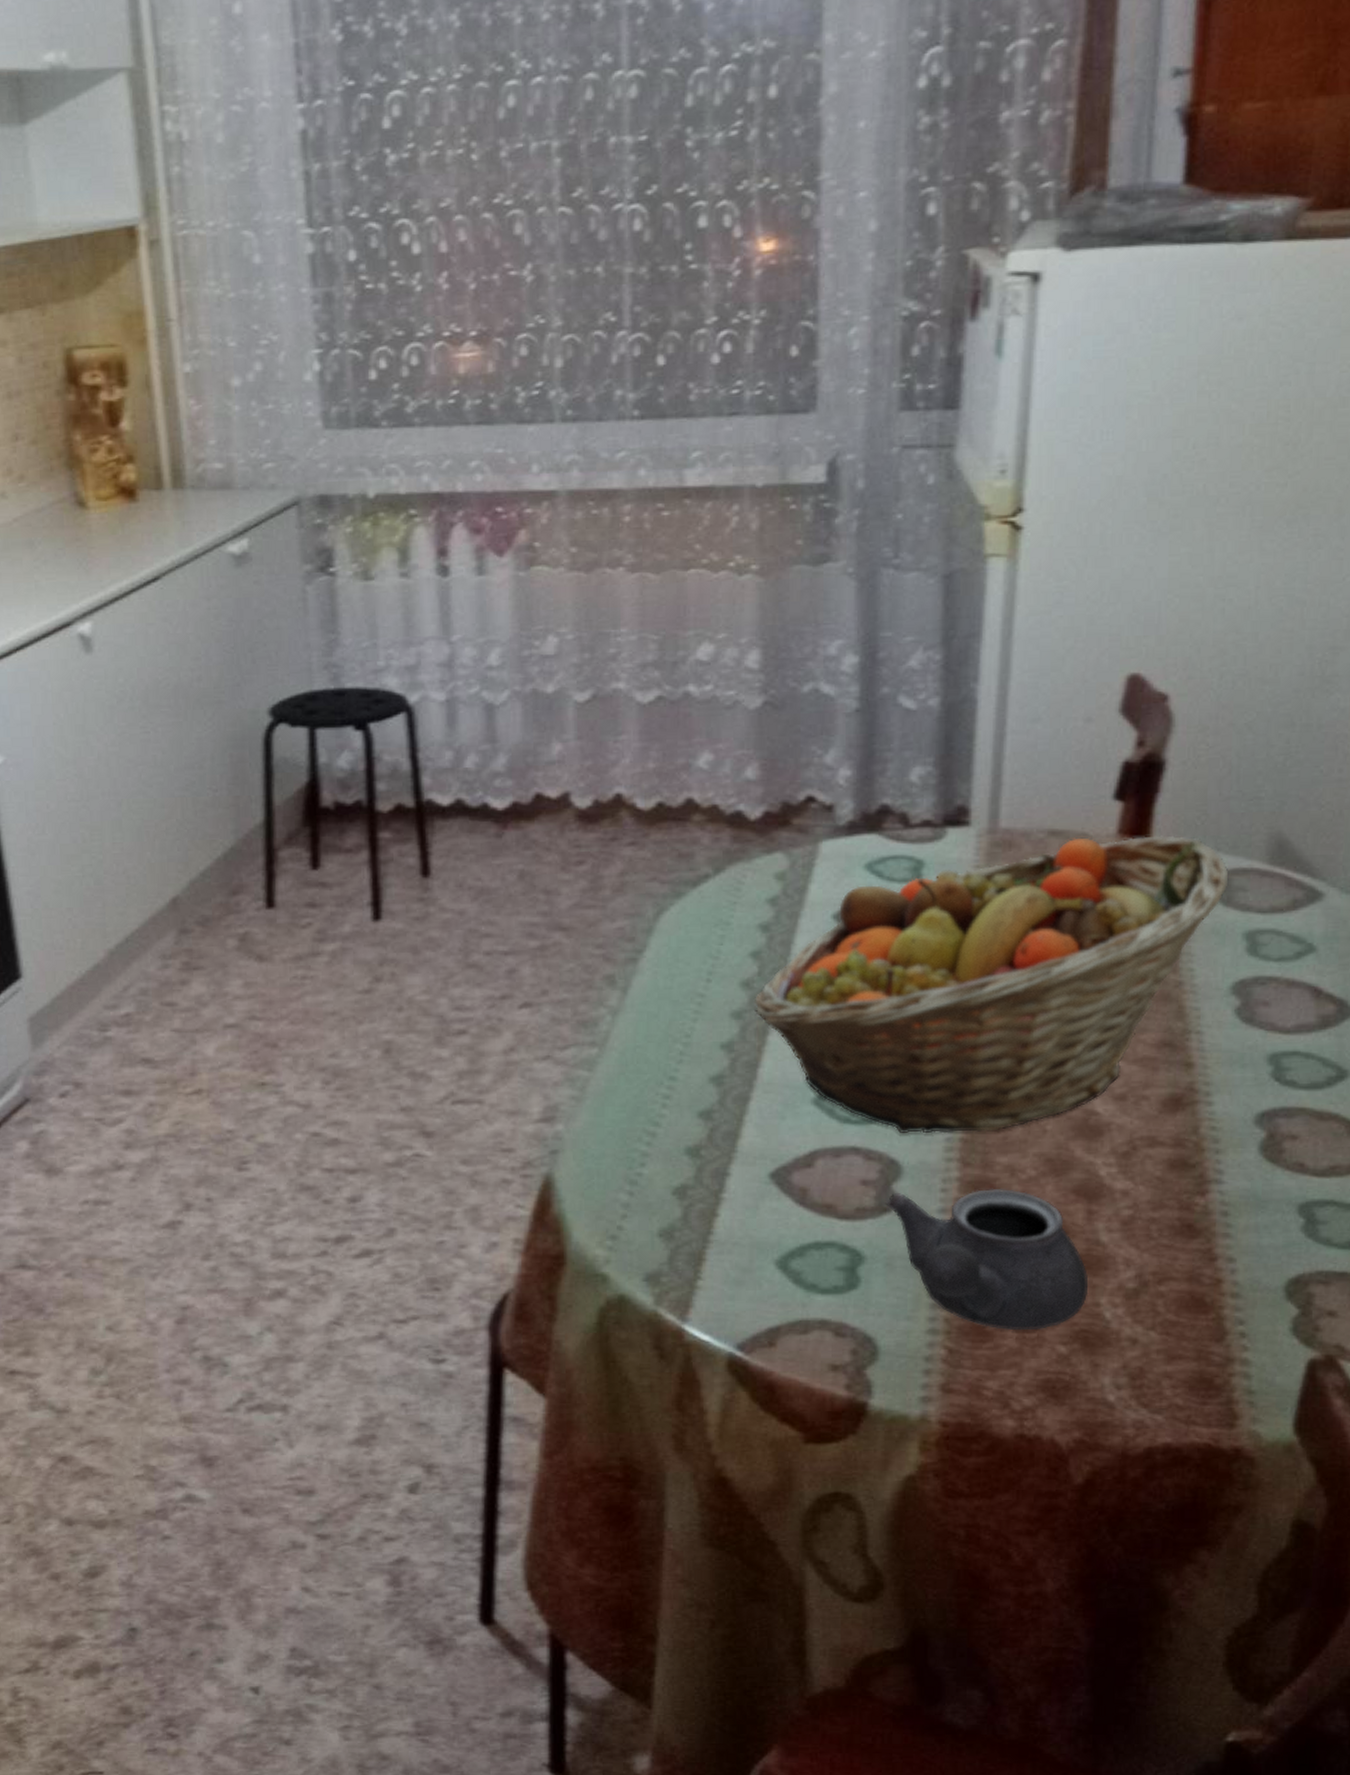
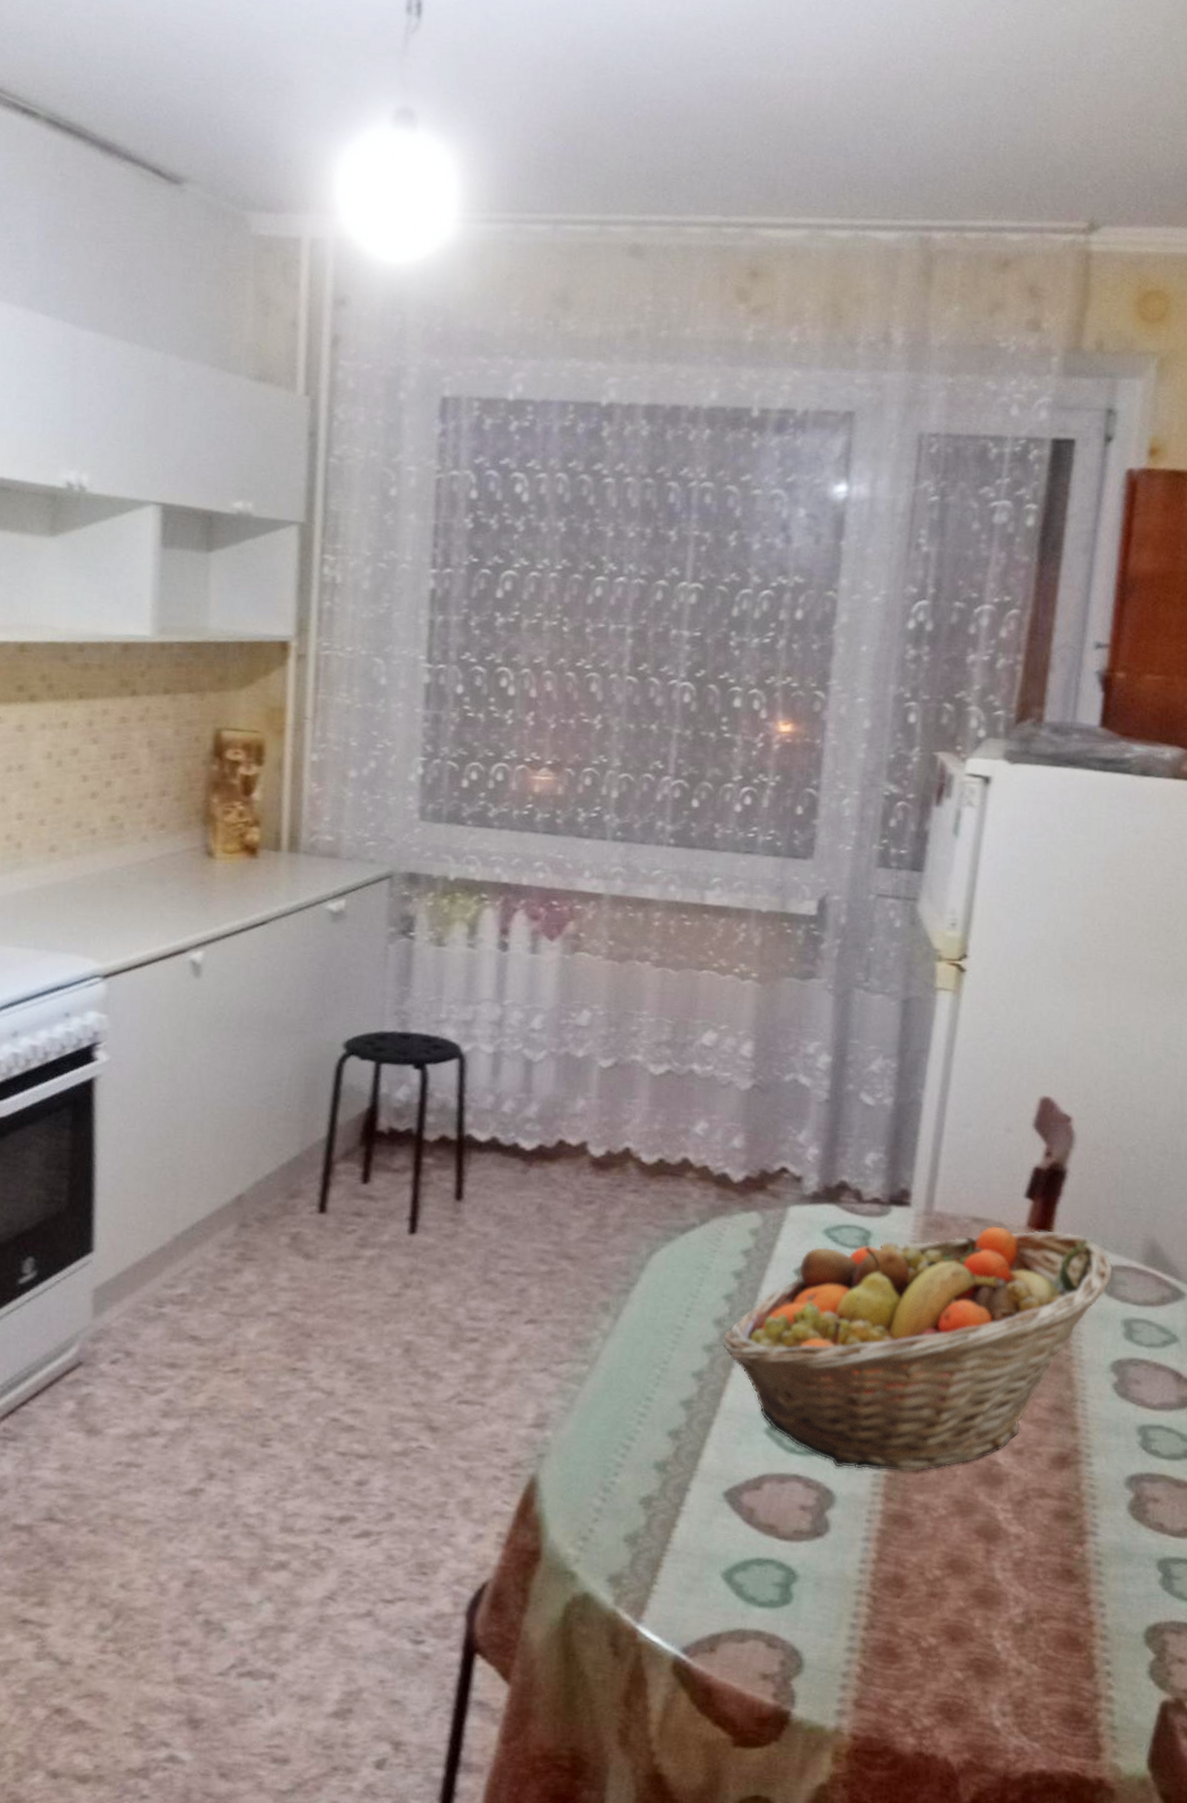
teapot: present [885,1189,1089,1331] -> none [819,1519,984,1656]

